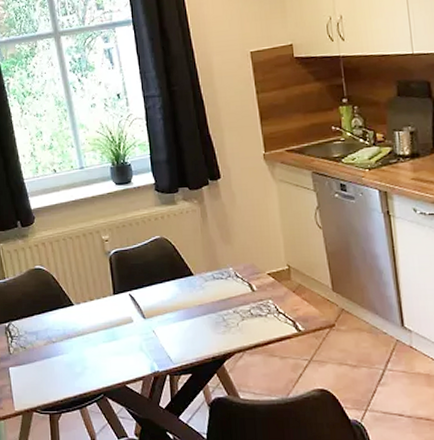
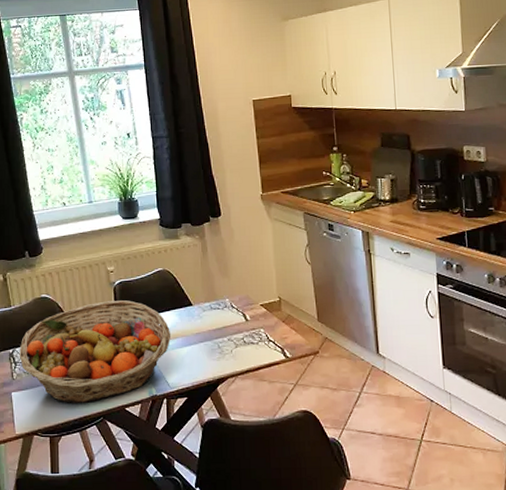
fruit basket: none [15,270,172,379] -> present [19,300,171,403]

